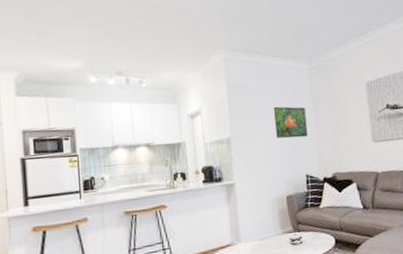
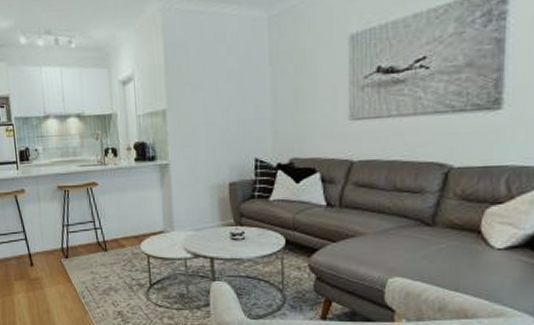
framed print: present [274,106,308,138] -> none [219,70,261,112]

